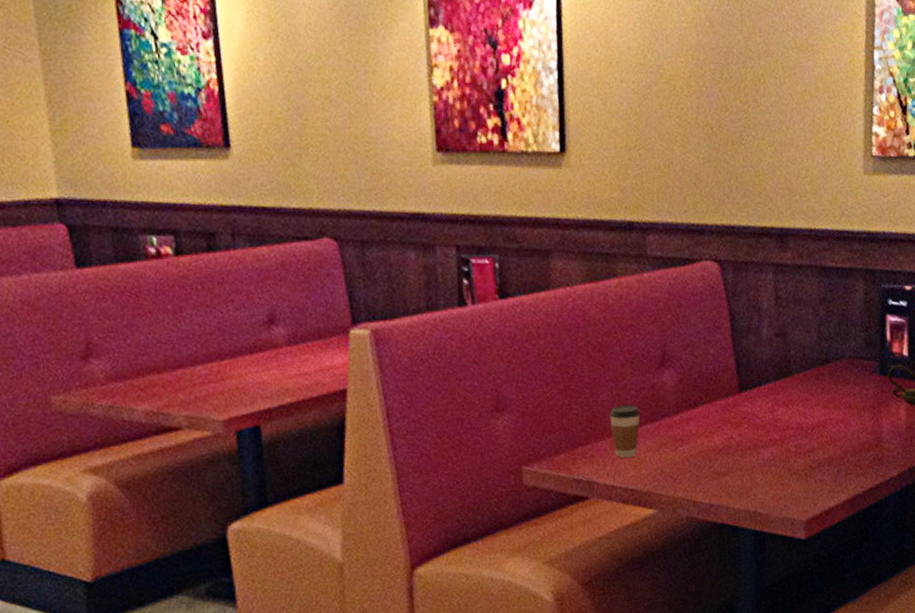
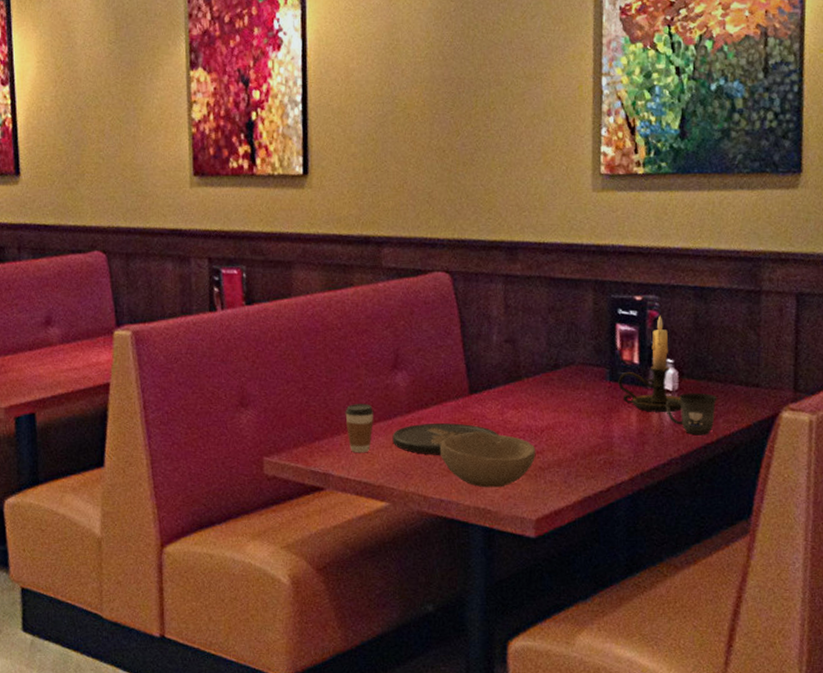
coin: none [660,423,770,458] -> present [392,423,500,455]
bowl: none [709,430,807,490] -> present [439,431,536,488]

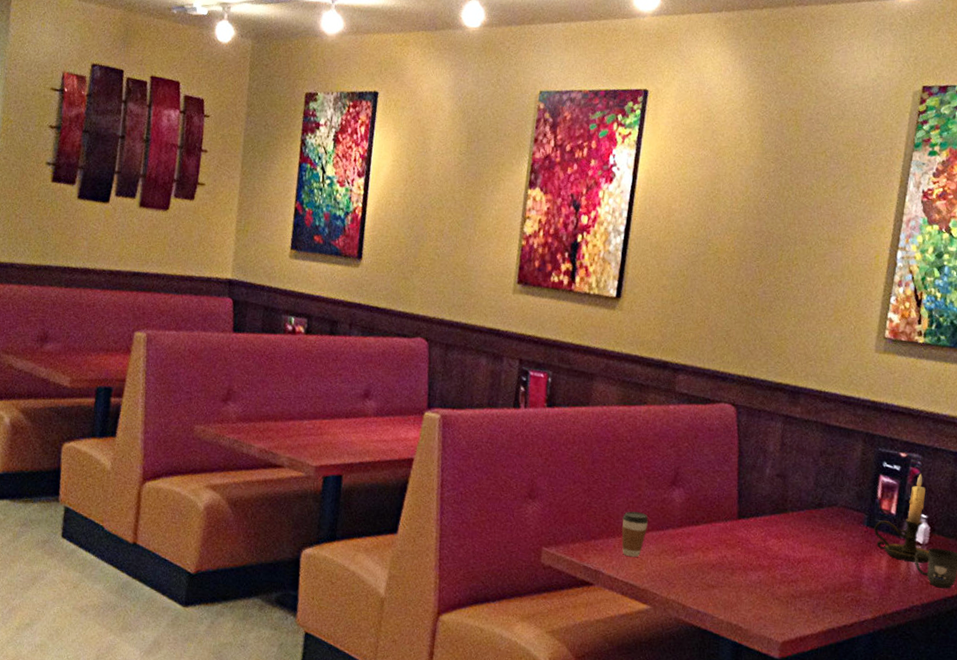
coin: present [392,423,500,455] -> none [661,538,760,570]
bowl: present [439,431,536,488] -> none [703,552,791,608]

